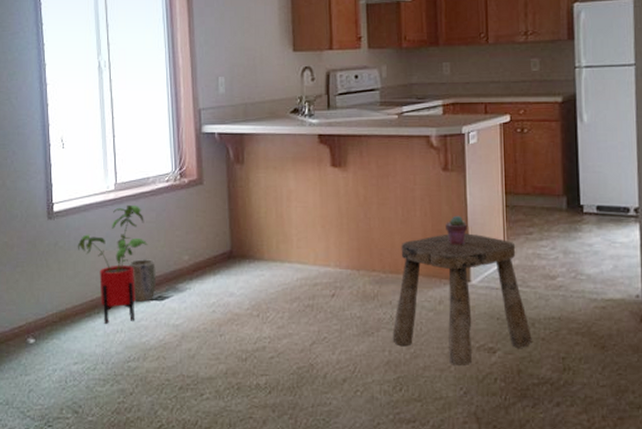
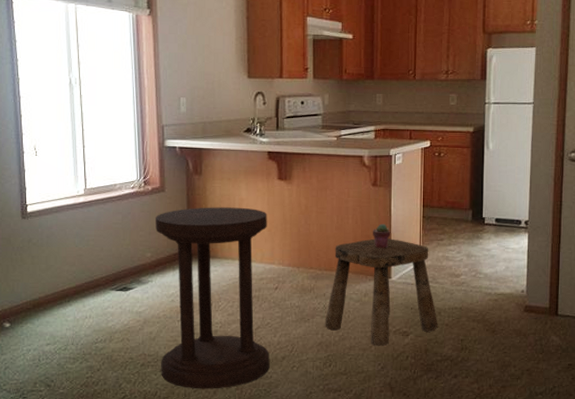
house plant: present [77,204,148,324] -> none [49,207,115,311]
plant pot: present [128,258,157,302] -> none [96,254,122,292]
side table: none [193,200,328,418] -> present [156,207,270,389]

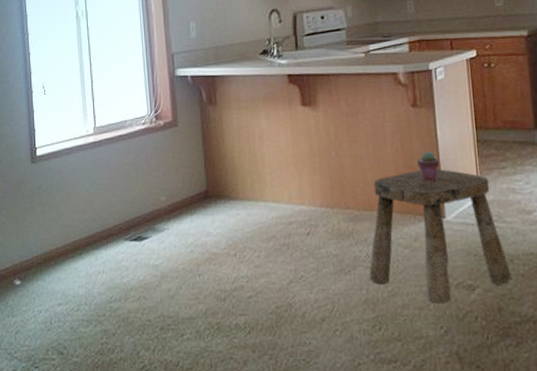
side table: present [156,207,270,389] -> none [169,139,307,359]

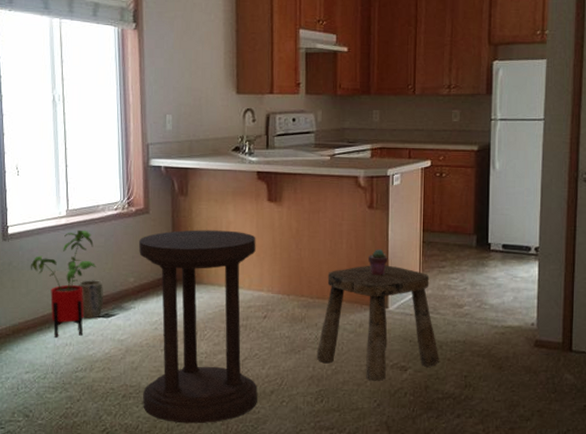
house plant: none [59,147,127,265] -> present [30,229,97,338]
plant pot: none [108,199,136,243] -> present [78,279,104,318]
side table: none [169,139,307,359] -> present [139,230,258,424]

